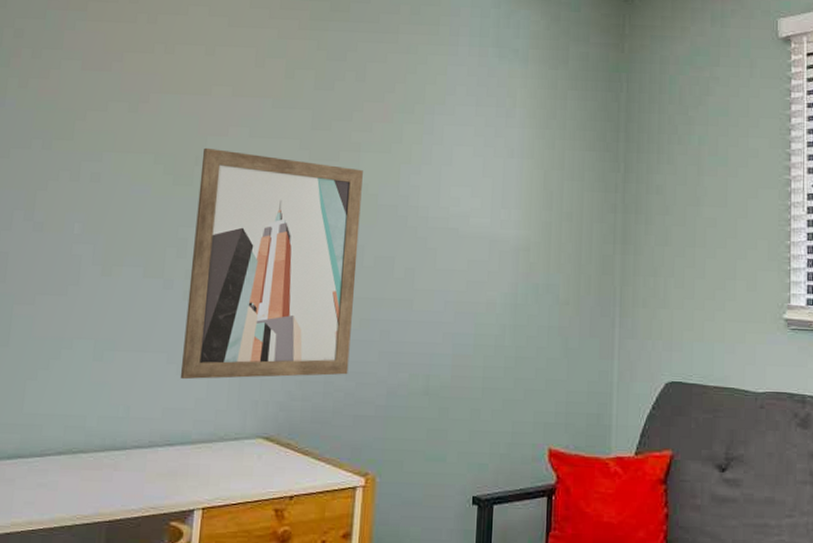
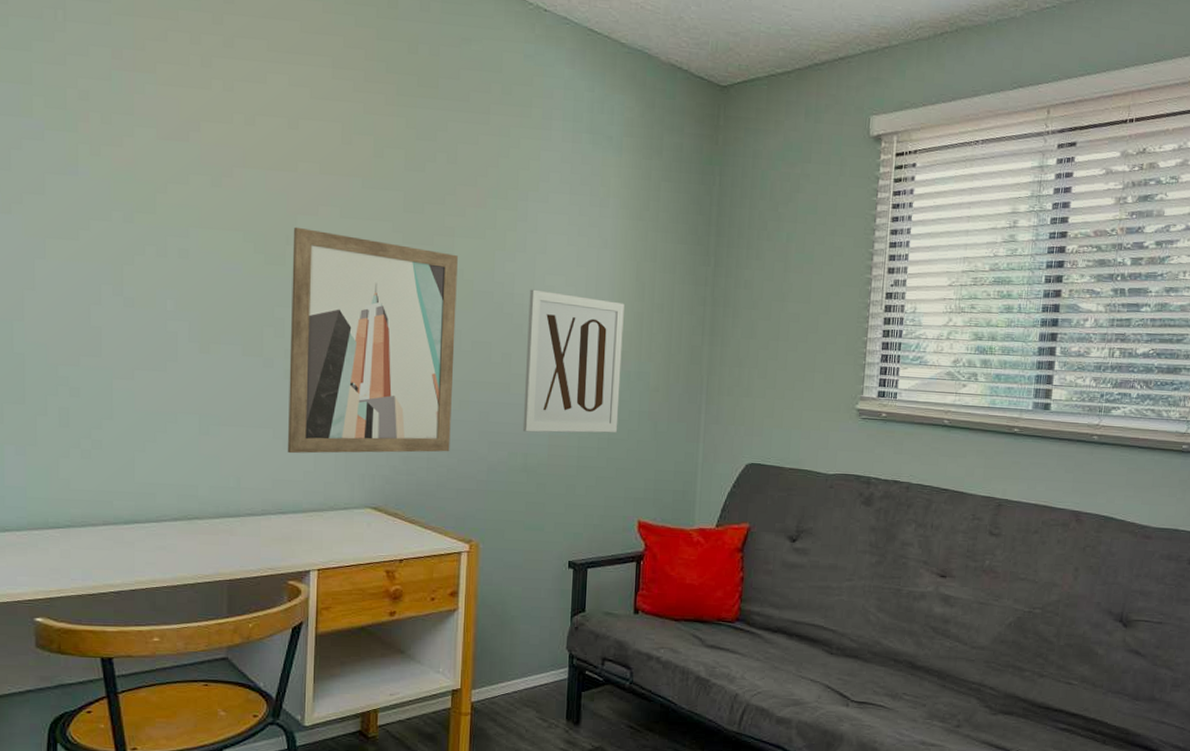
wall art: none [425,201,532,352] -> present [522,289,625,433]

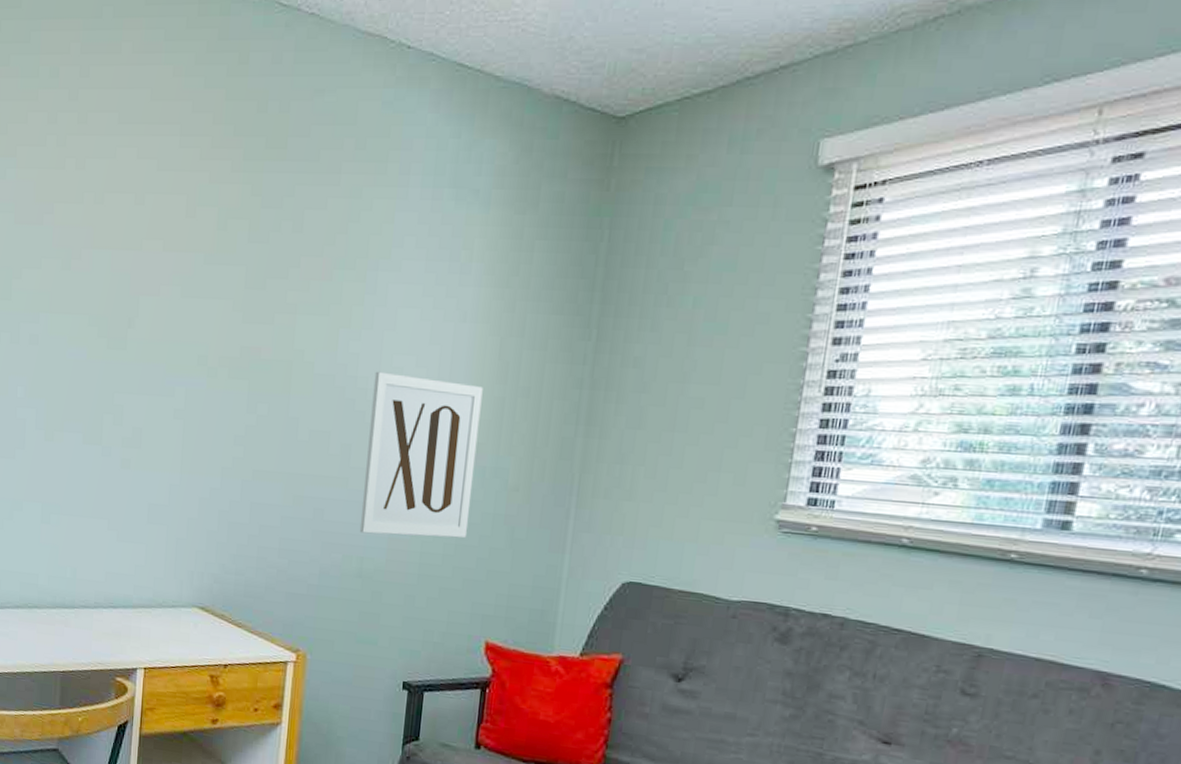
wall art: present [287,227,458,454] -> none [120,308,299,552]

